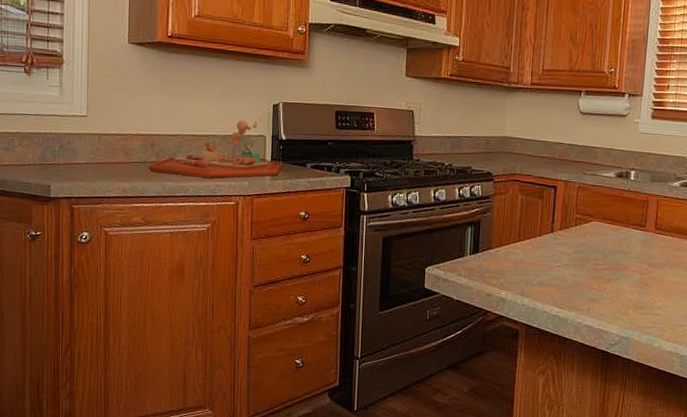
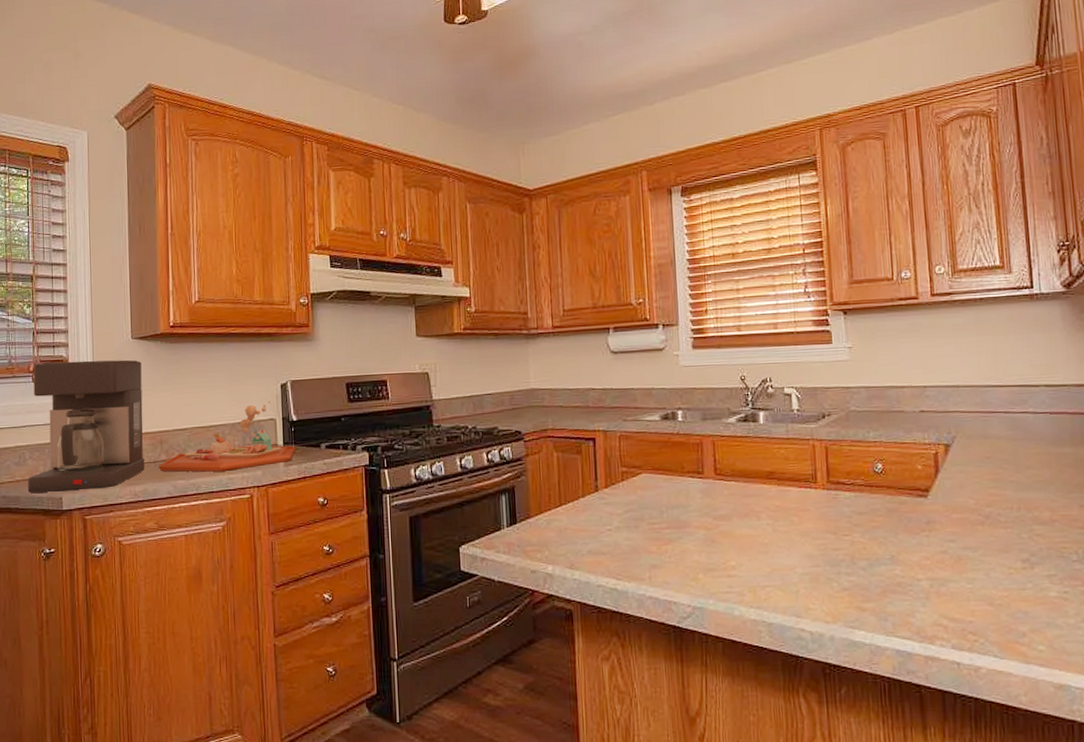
coffee maker: none [15,55,137,181] -> present [27,360,145,494]

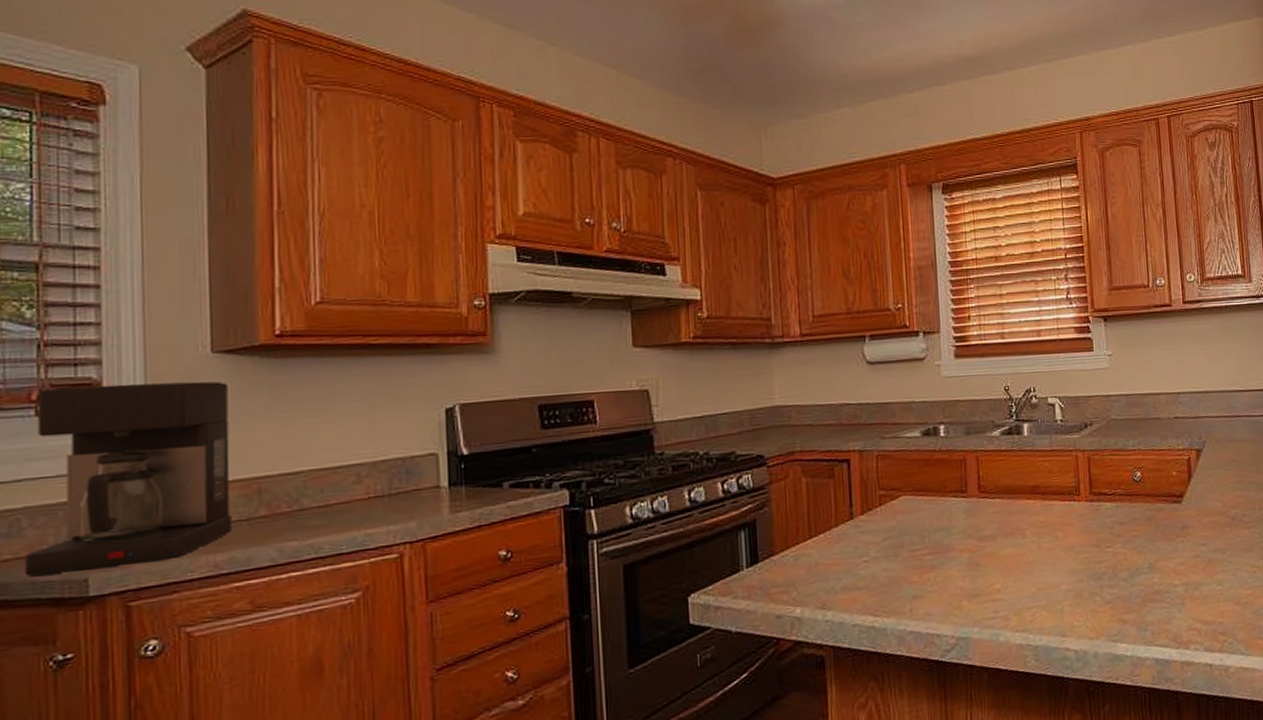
food tray: present [159,401,297,472] -> none [255,431,468,531]

